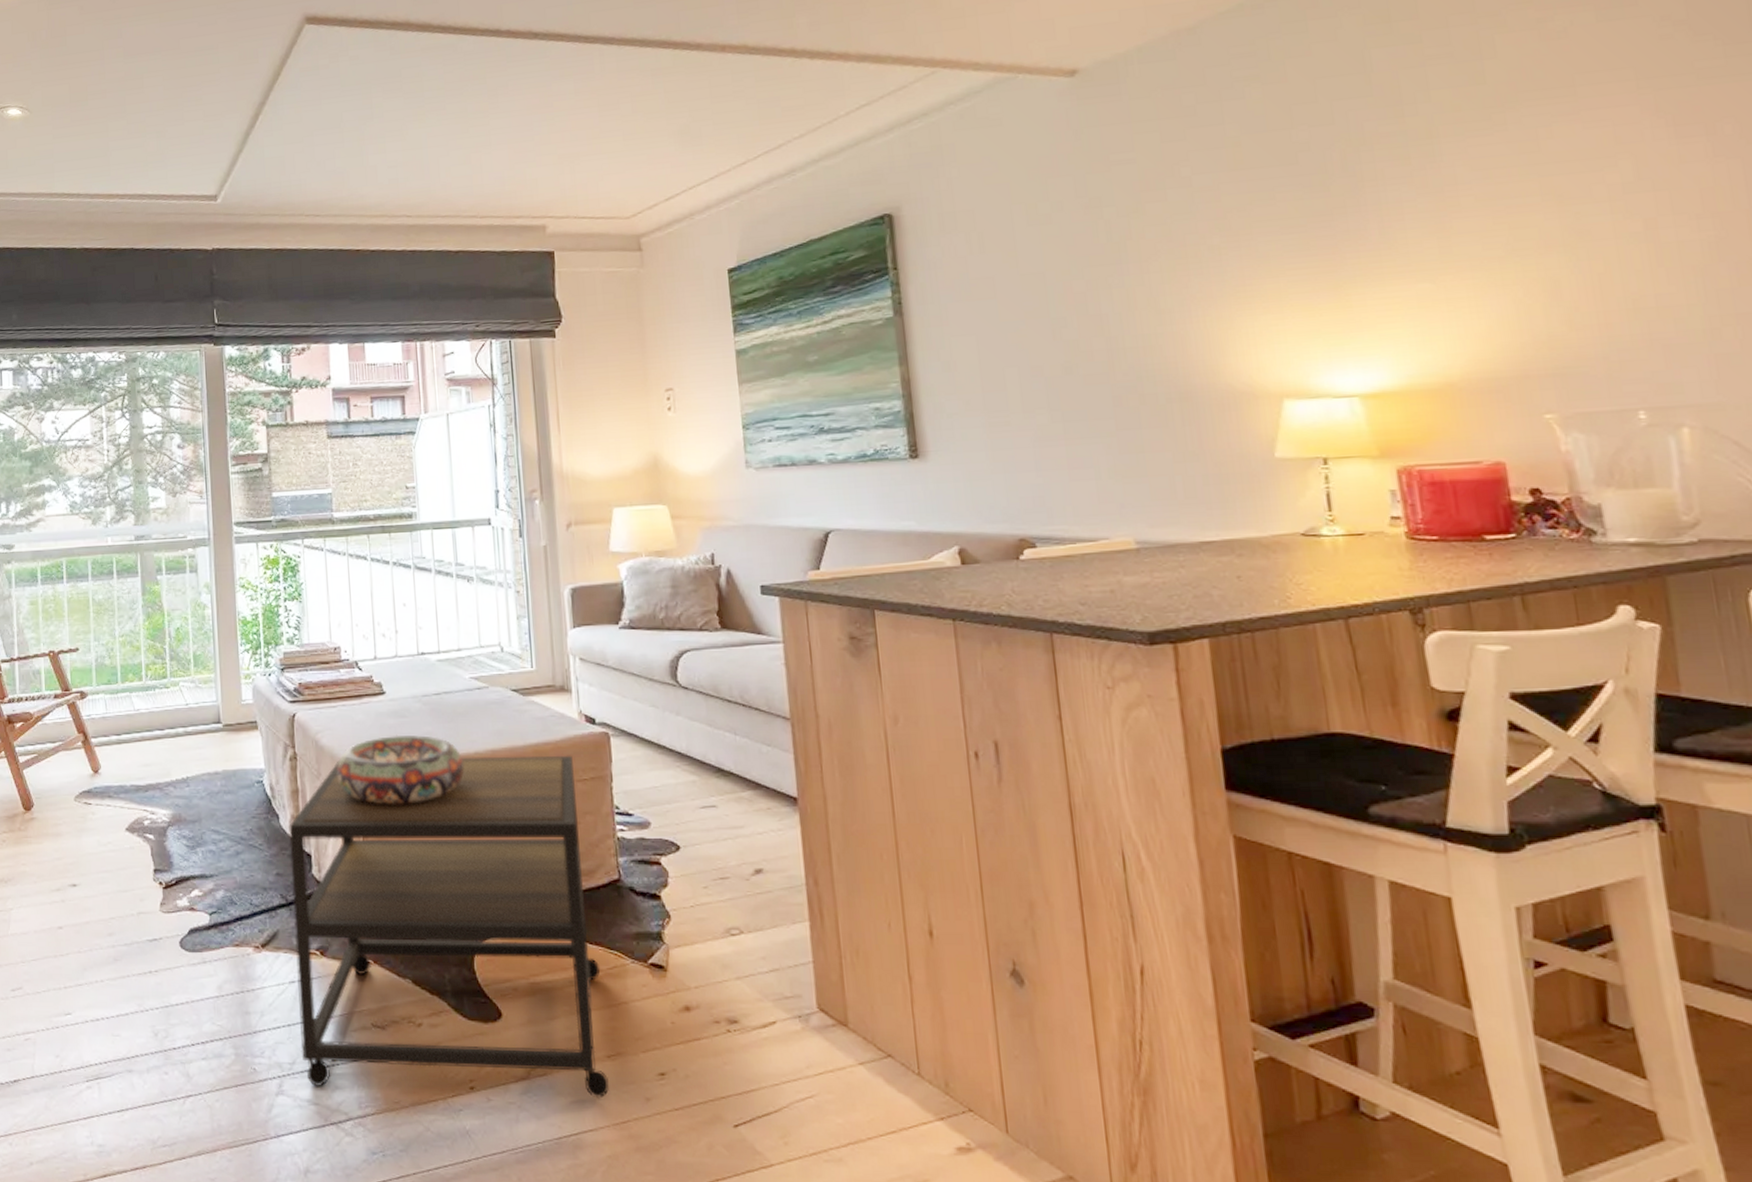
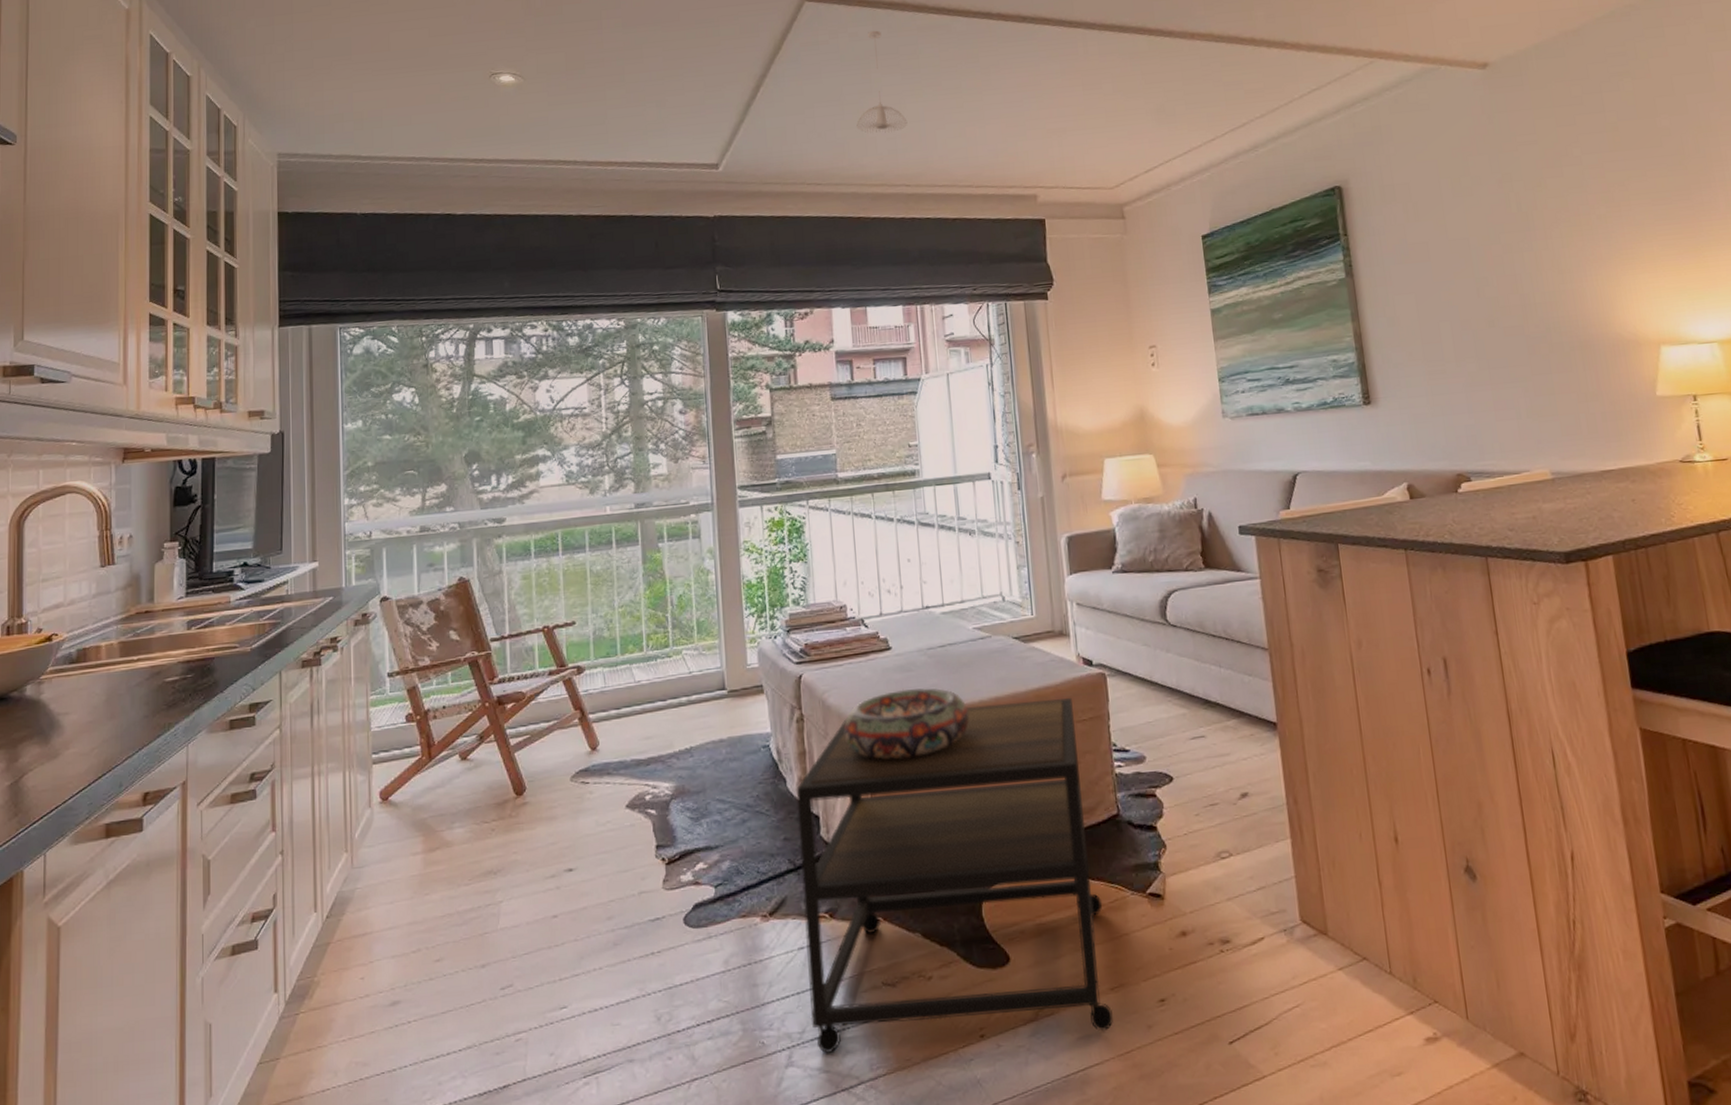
pendant light: none [356,52,410,162] -> present [856,30,908,133]

